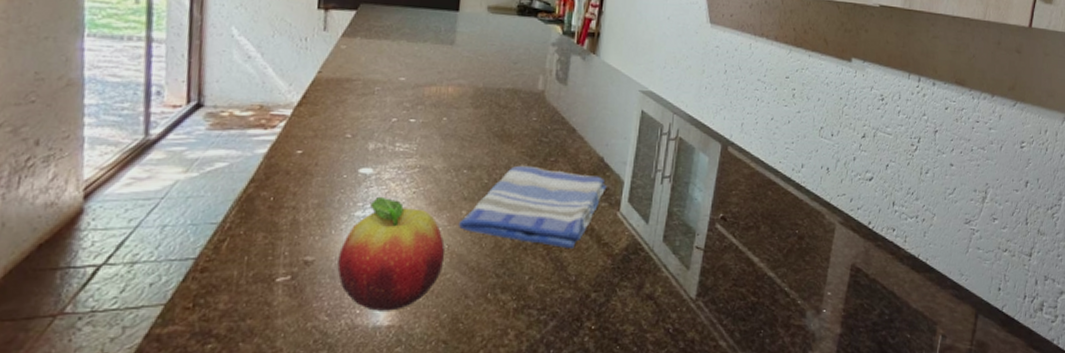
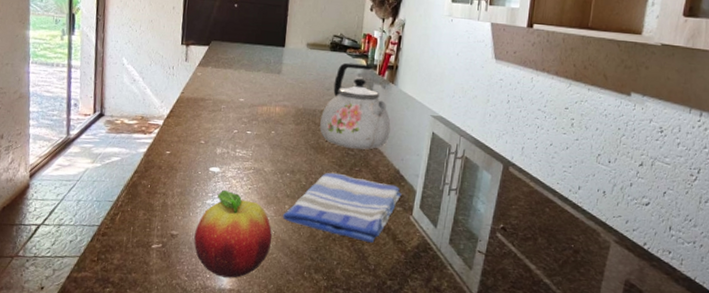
kettle: none [505,29,593,135] -> present [320,62,391,150]

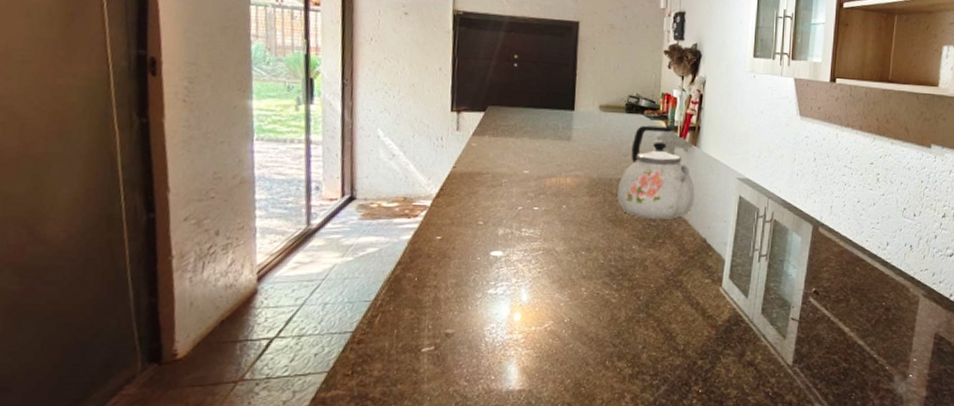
fruit: present [194,189,272,278] -> none [474,276,568,377]
dish towel: present [282,172,402,244] -> none [578,247,710,322]

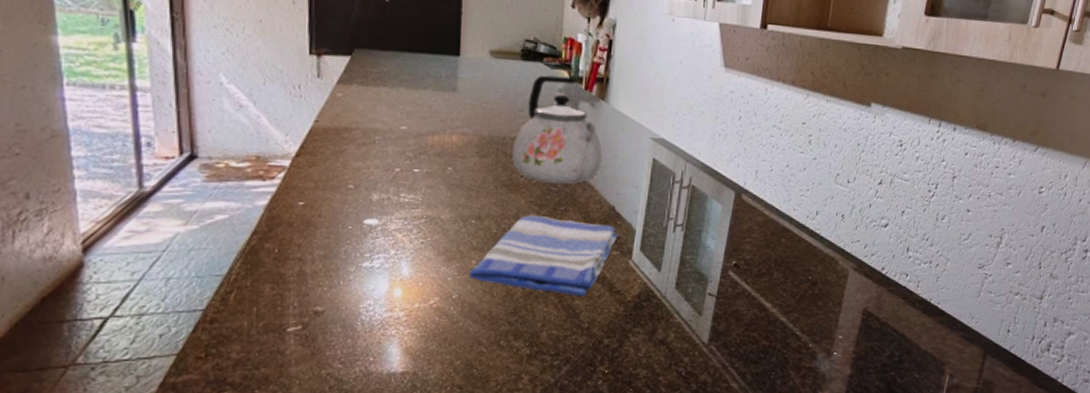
dish towel: none [578,247,710,322] -> present [468,215,618,297]

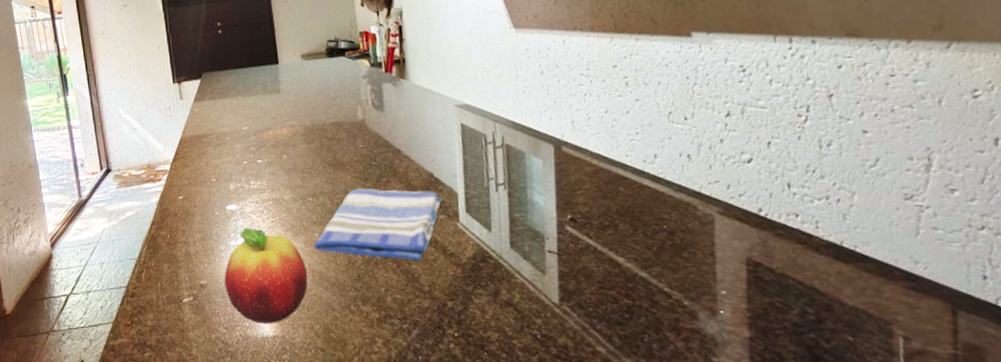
fruit: none [348,247,457,358] -> present [224,227,308,324]
kettle: present [512,75,602,184] -> none [332,63,413,159]

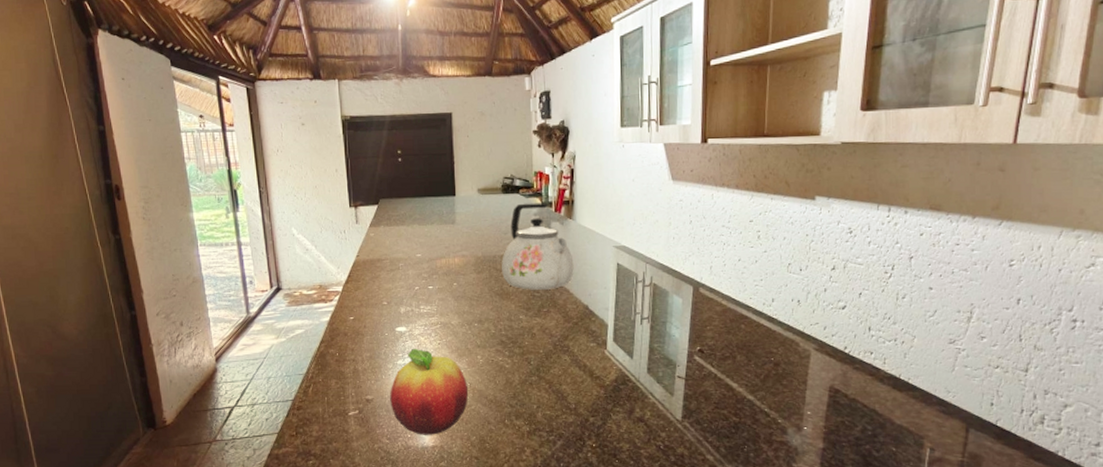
dish towel: present [313,188,442,262] -> none [475,316,594,383]
kettle: none [332,63,413,159] -> present [502,202,574,290]

